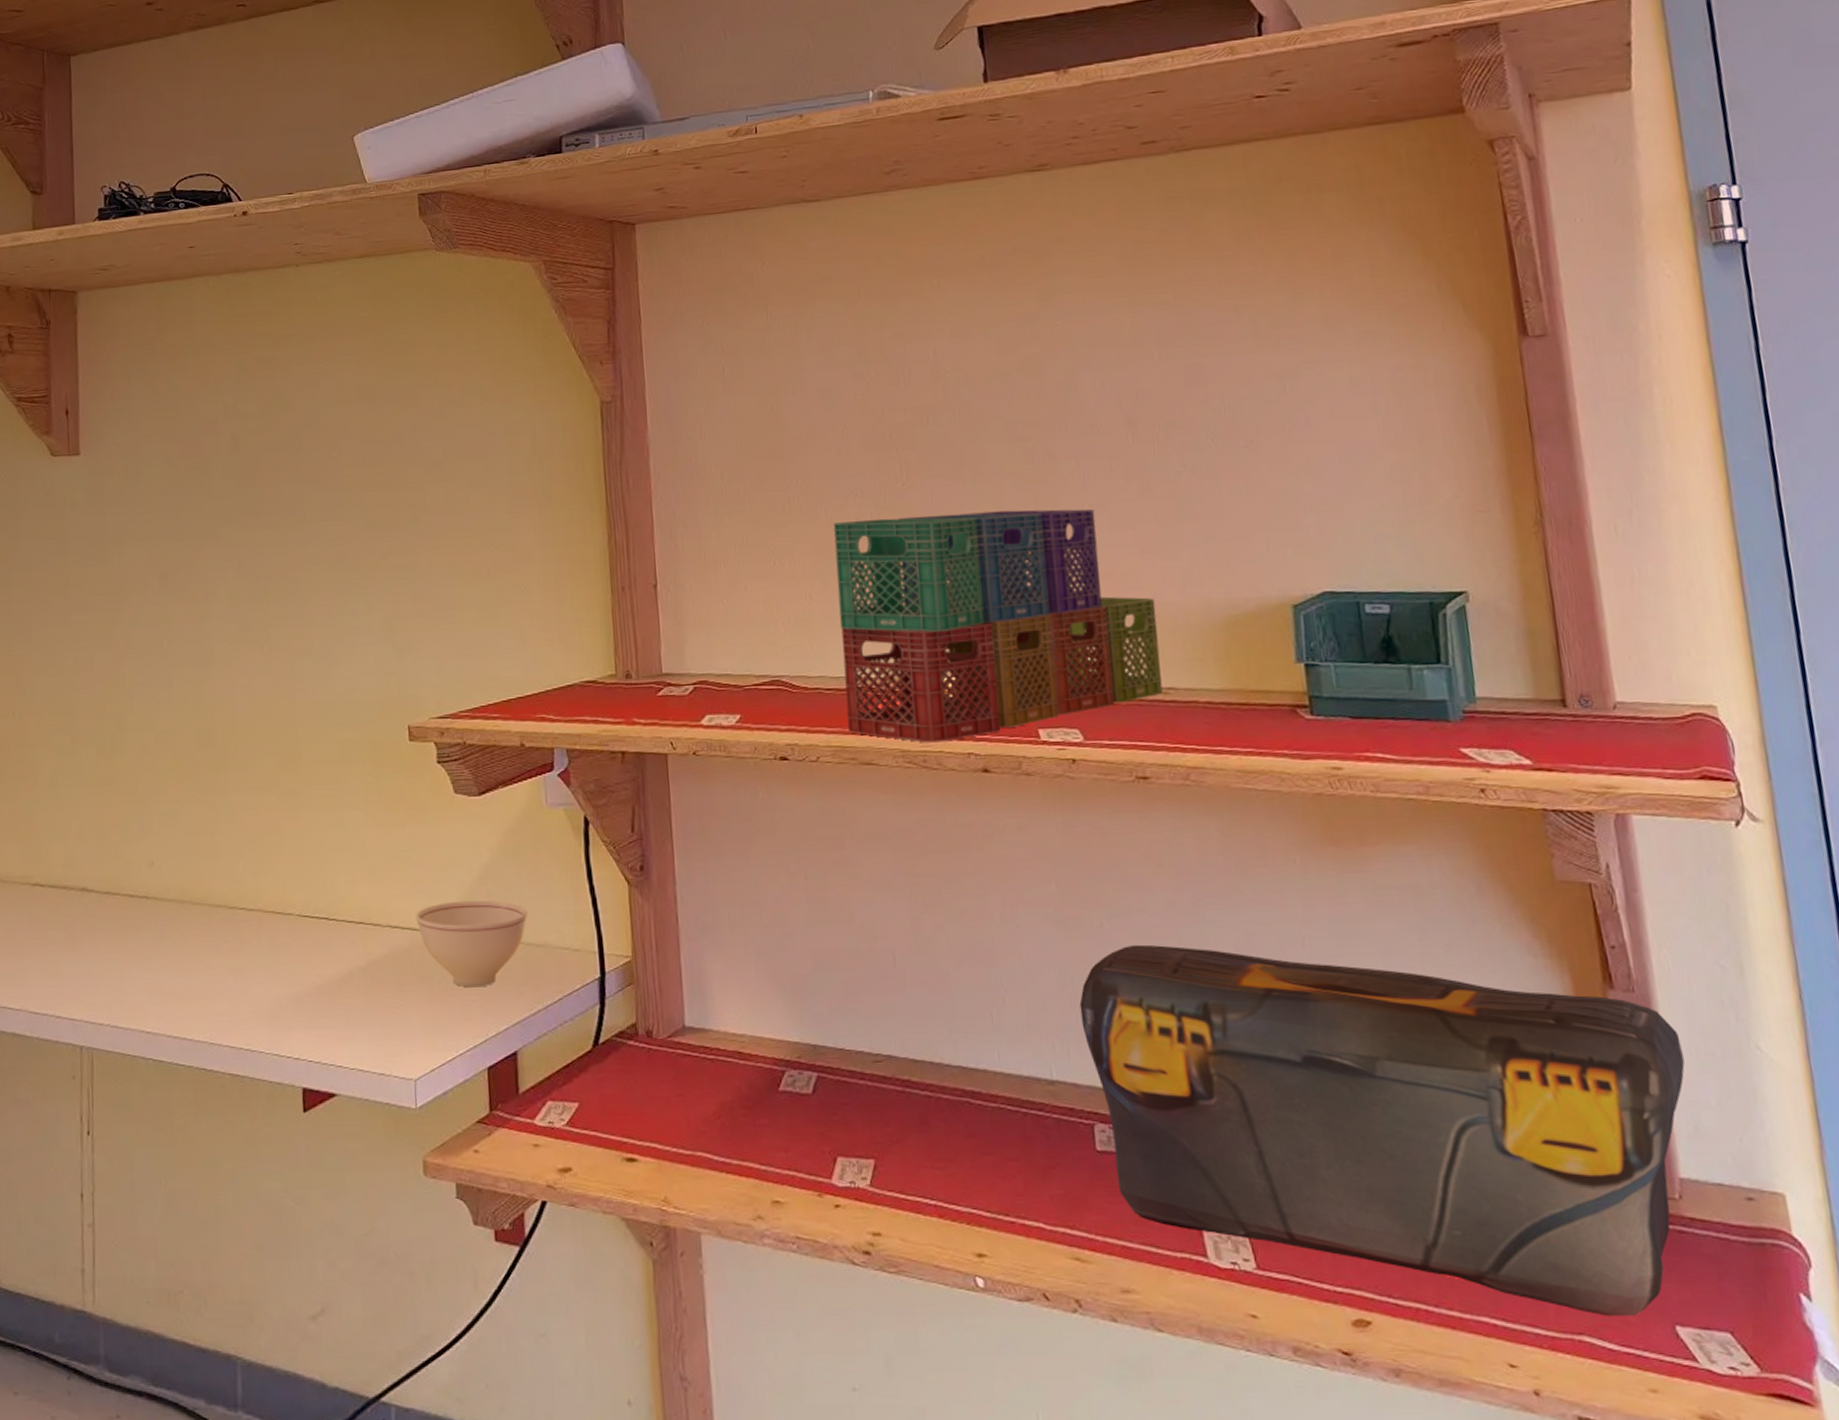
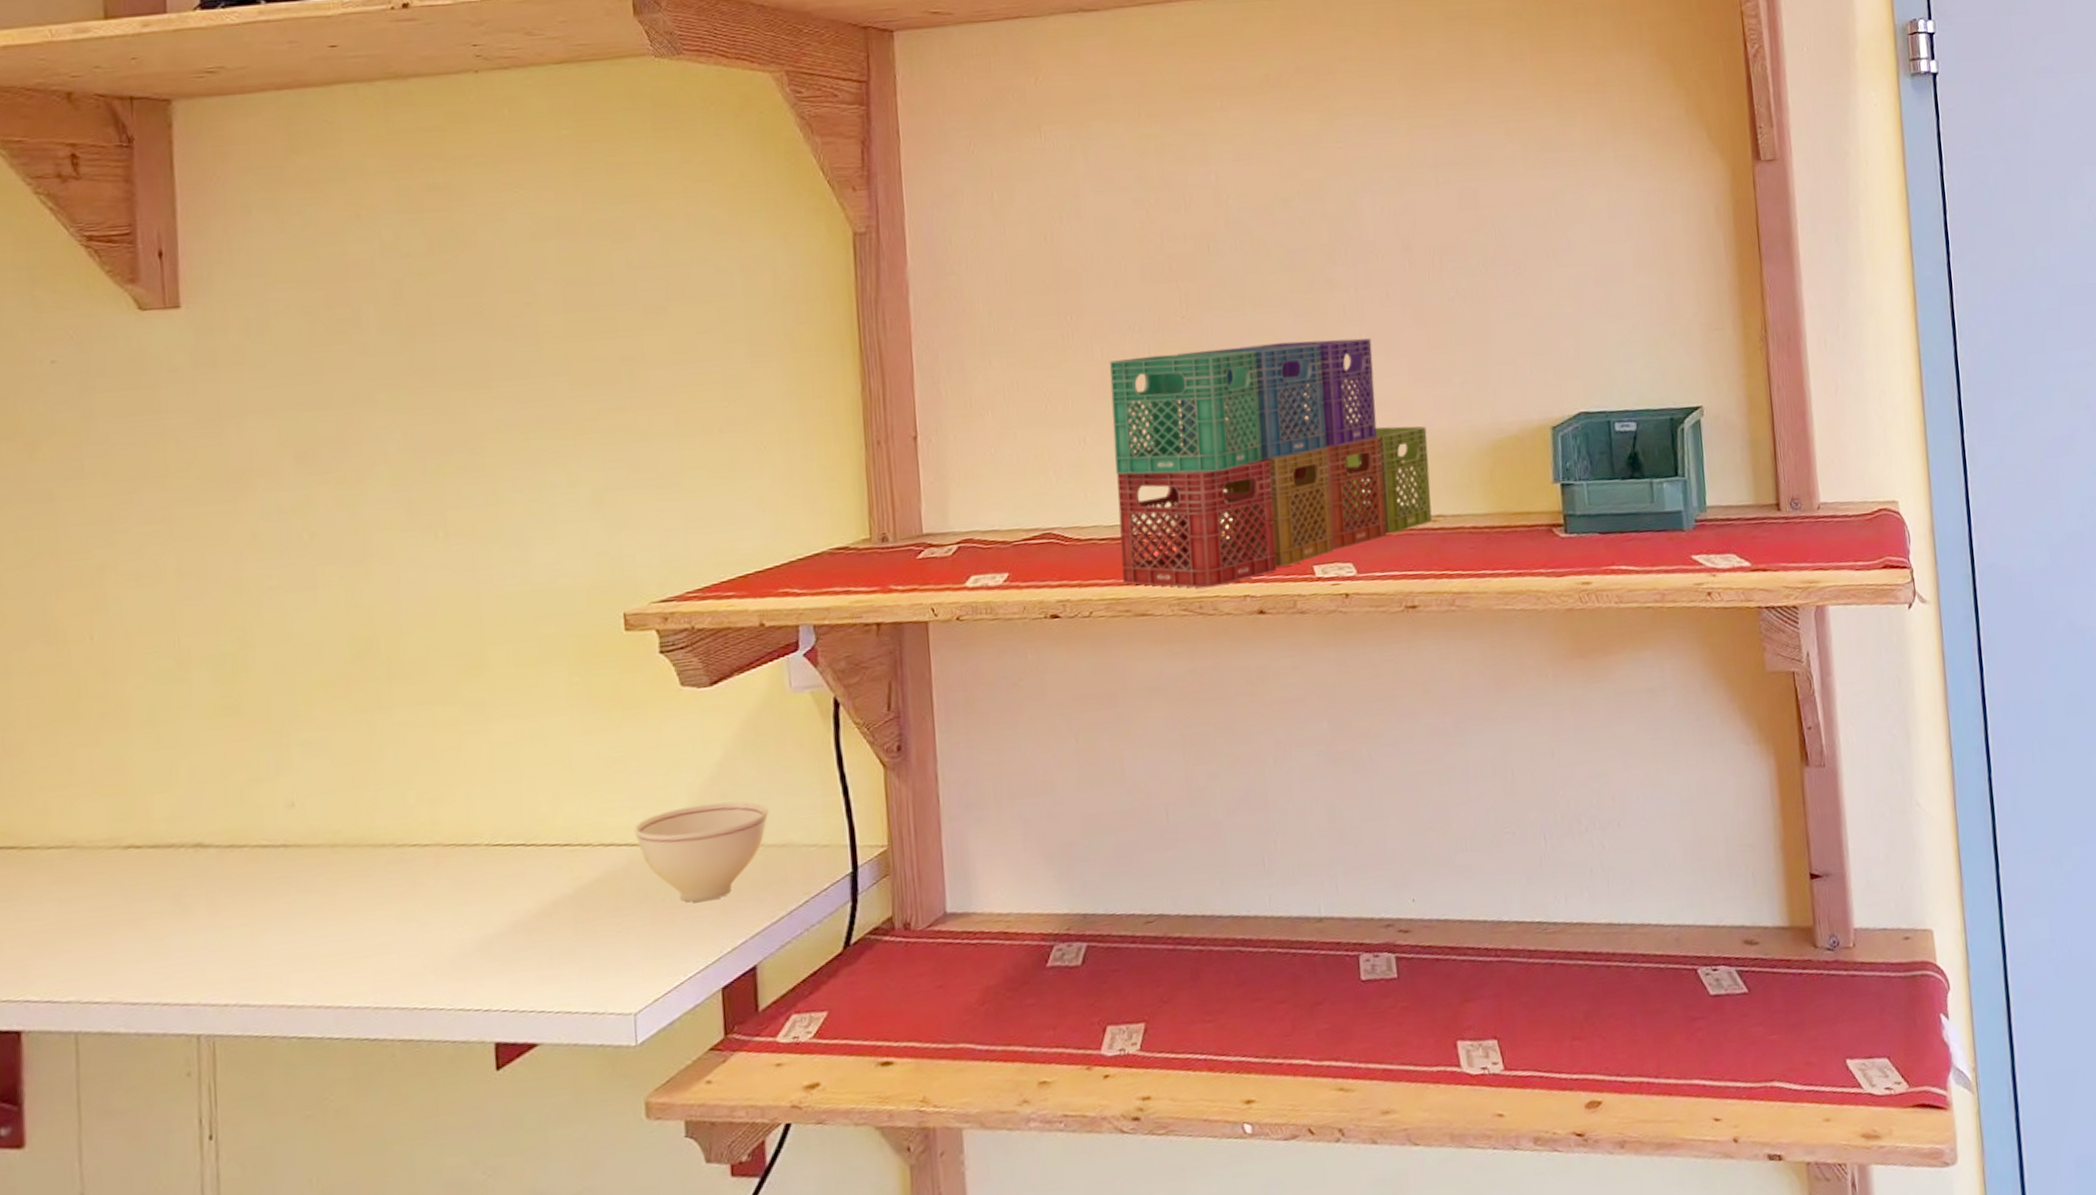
toolbox: present [1079,944,1685,1317] -> none [1348,769,1862,1062]

